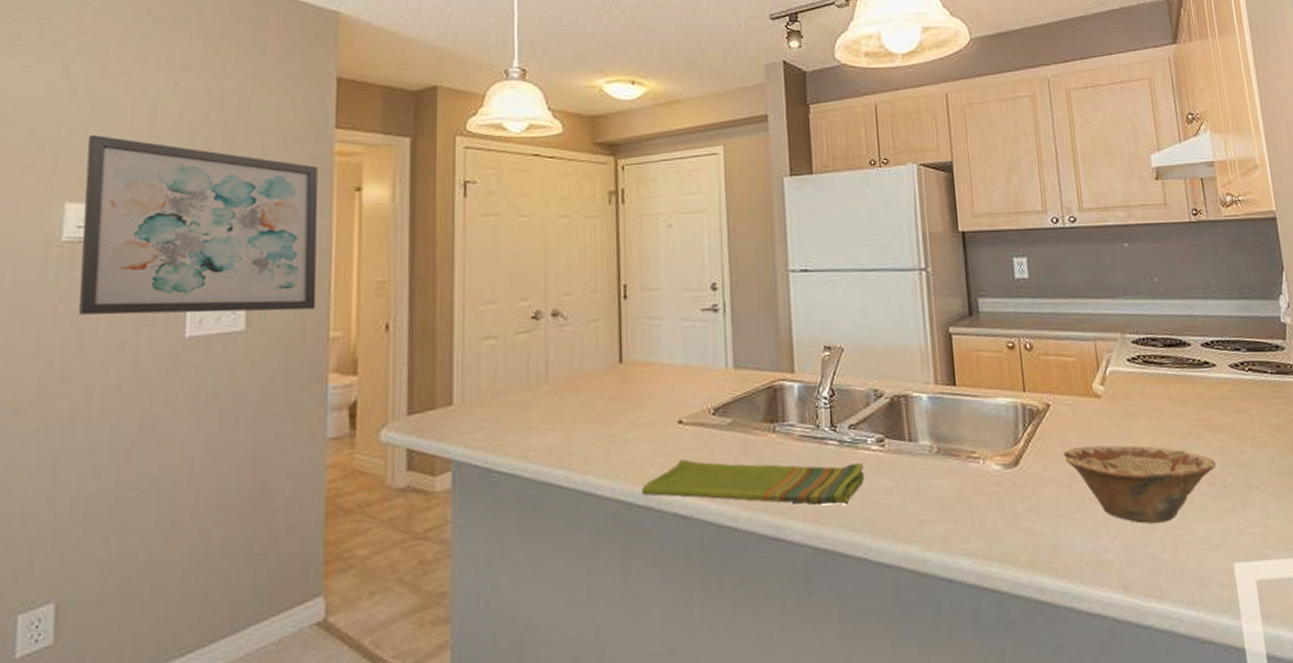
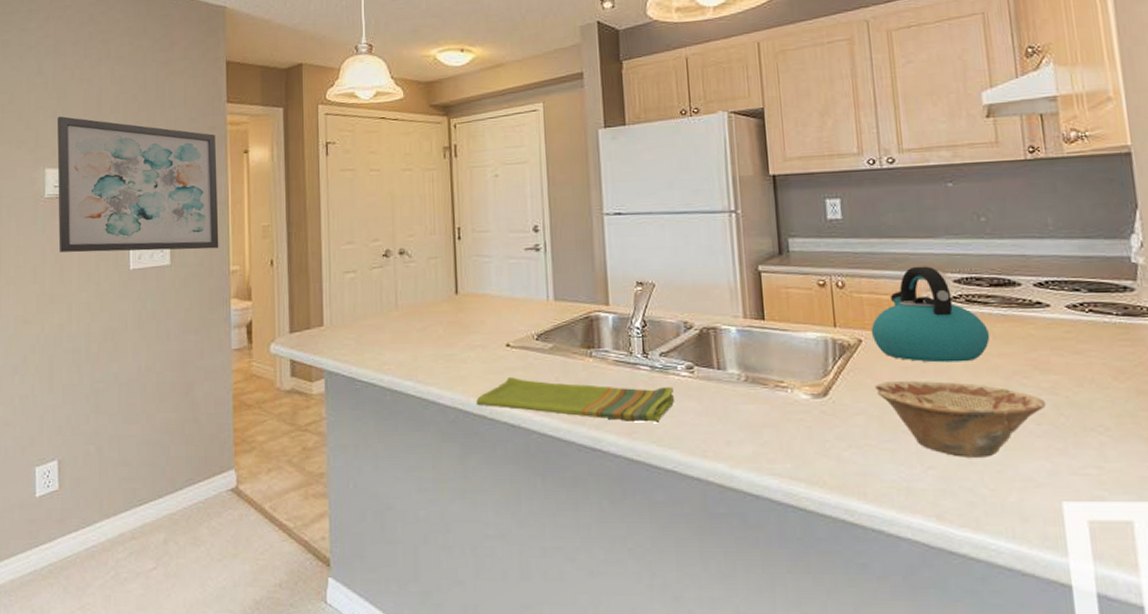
kettle: none [1058,326,1166,426] -> present [871,266,990,363]

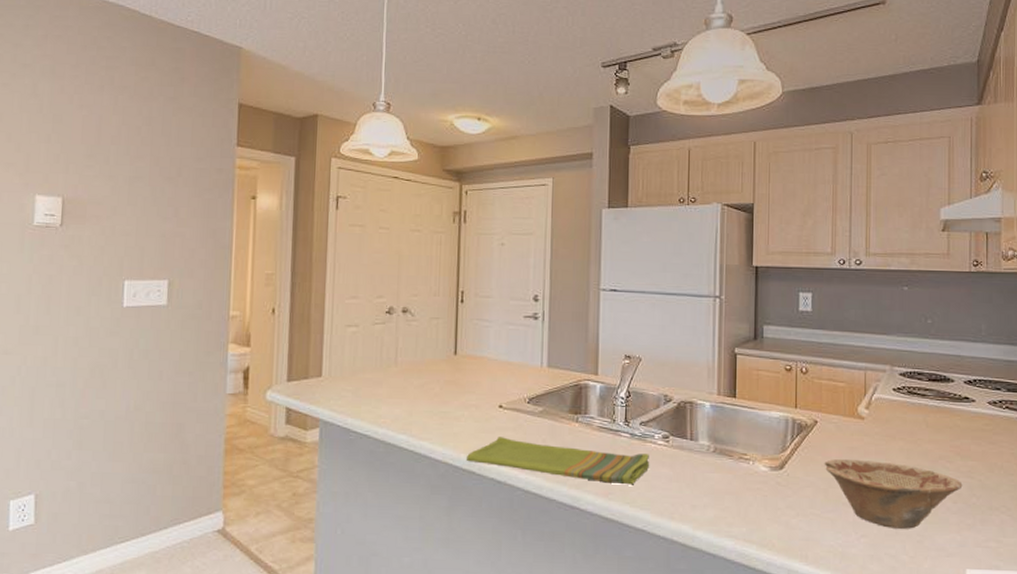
wall art: present [57,116,219,253] -> none [47,141,223,293]
kettle: present [871,266,990,363] -> none [826,359,924,446]

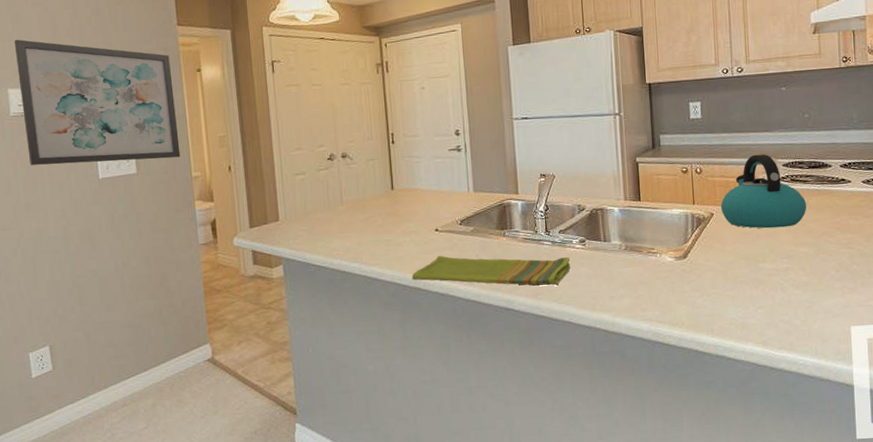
wall art: none [47,141,223,293] -> present [14,39,181,165]
dish: present [824,458,963,529] -> none [722,242,844,299]
kettle: none [826,359,924,446] -> present [720,154,807,229]

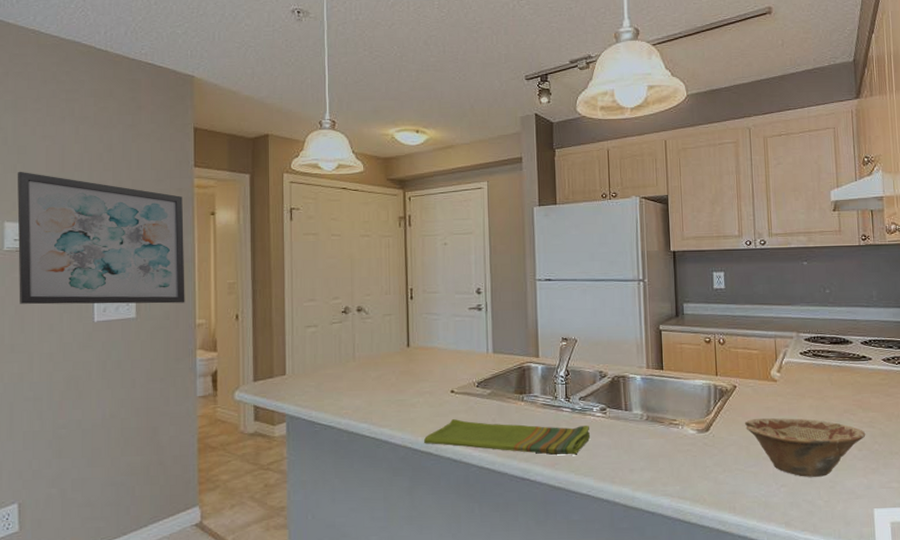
kettle: present [720,154,807,229] -> none [743,327,829,404]
dish: none [722,242,844,299] -> present [744,417,866,477]

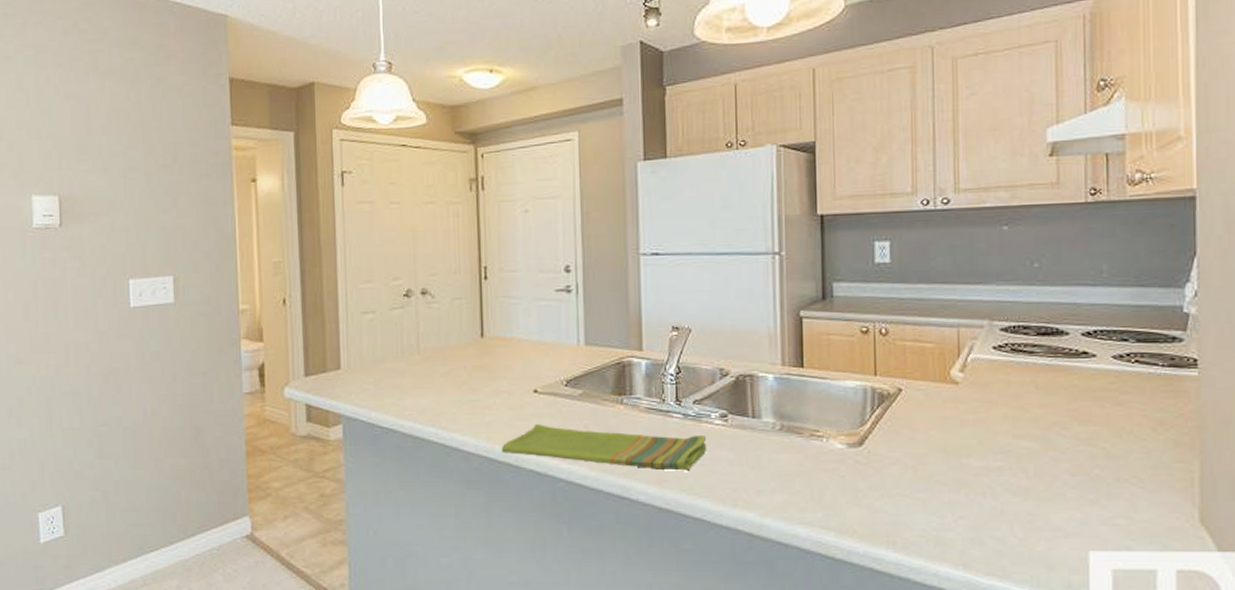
wall art: present [17,171,185,305] -> none [42,136,227,289]
dish: present [744,417,866,477] -> none [911,430,1083,508]

